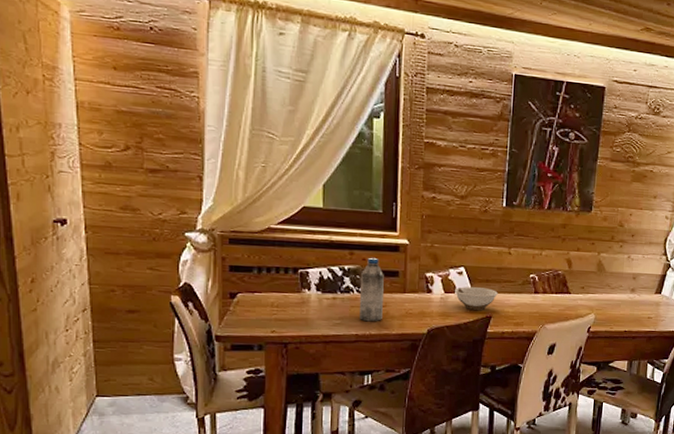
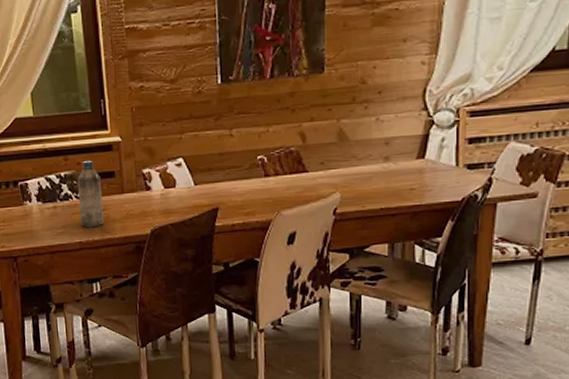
bowl: present [455,287,498,311] -> none [175,177,223,205]

